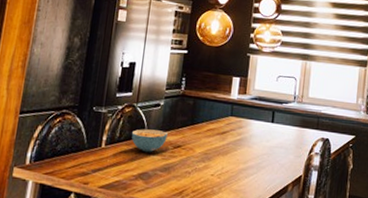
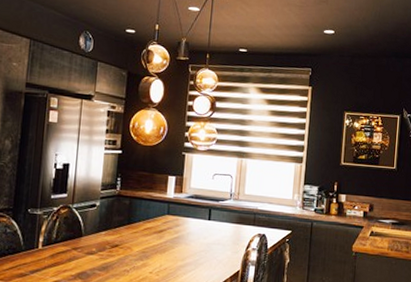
cereal bowl: present [132,129,168,153] -> none [68,229,105,253]

